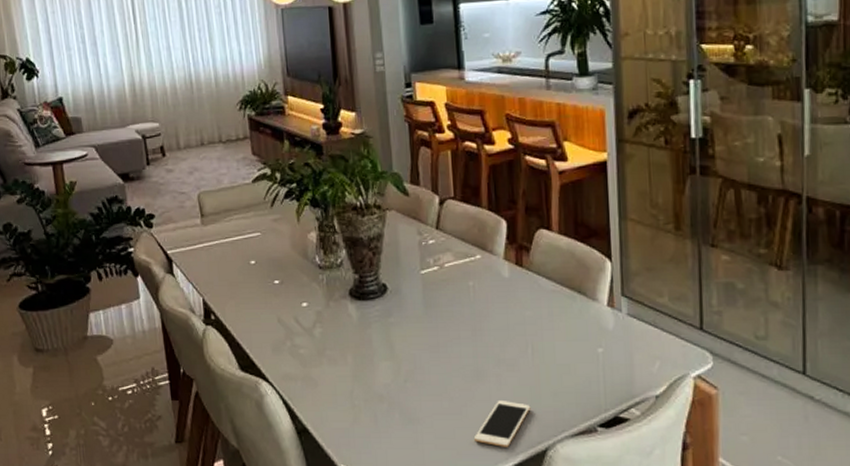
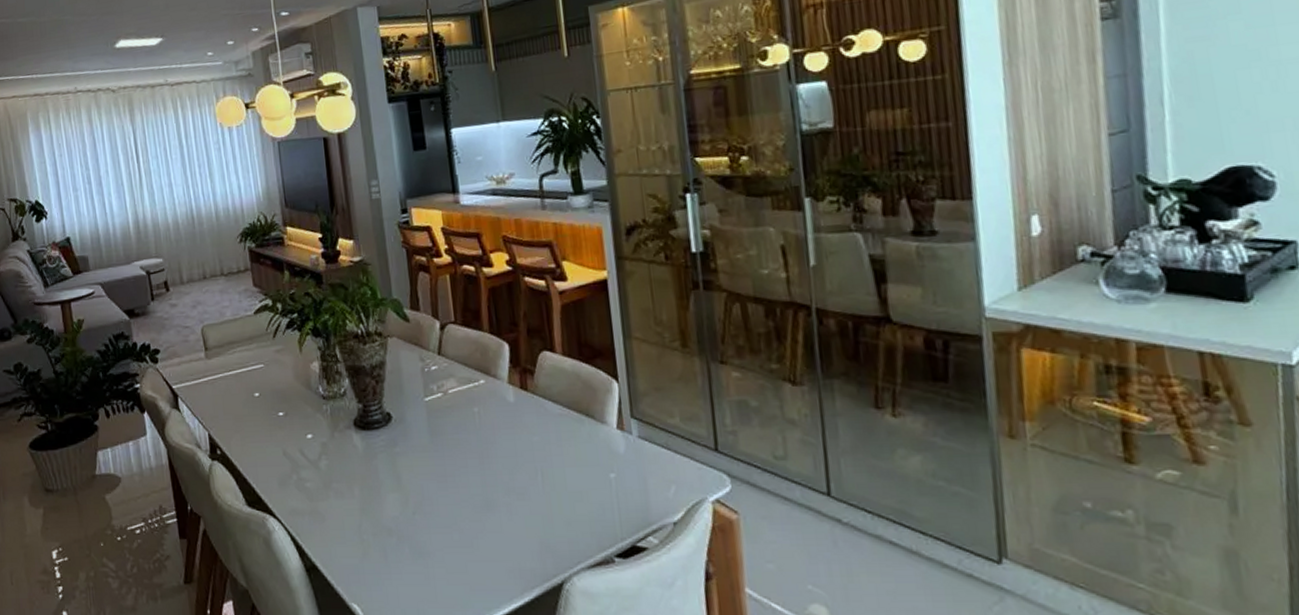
cell phone: present [475,399,531,447] -> none [487,530,544,581]

